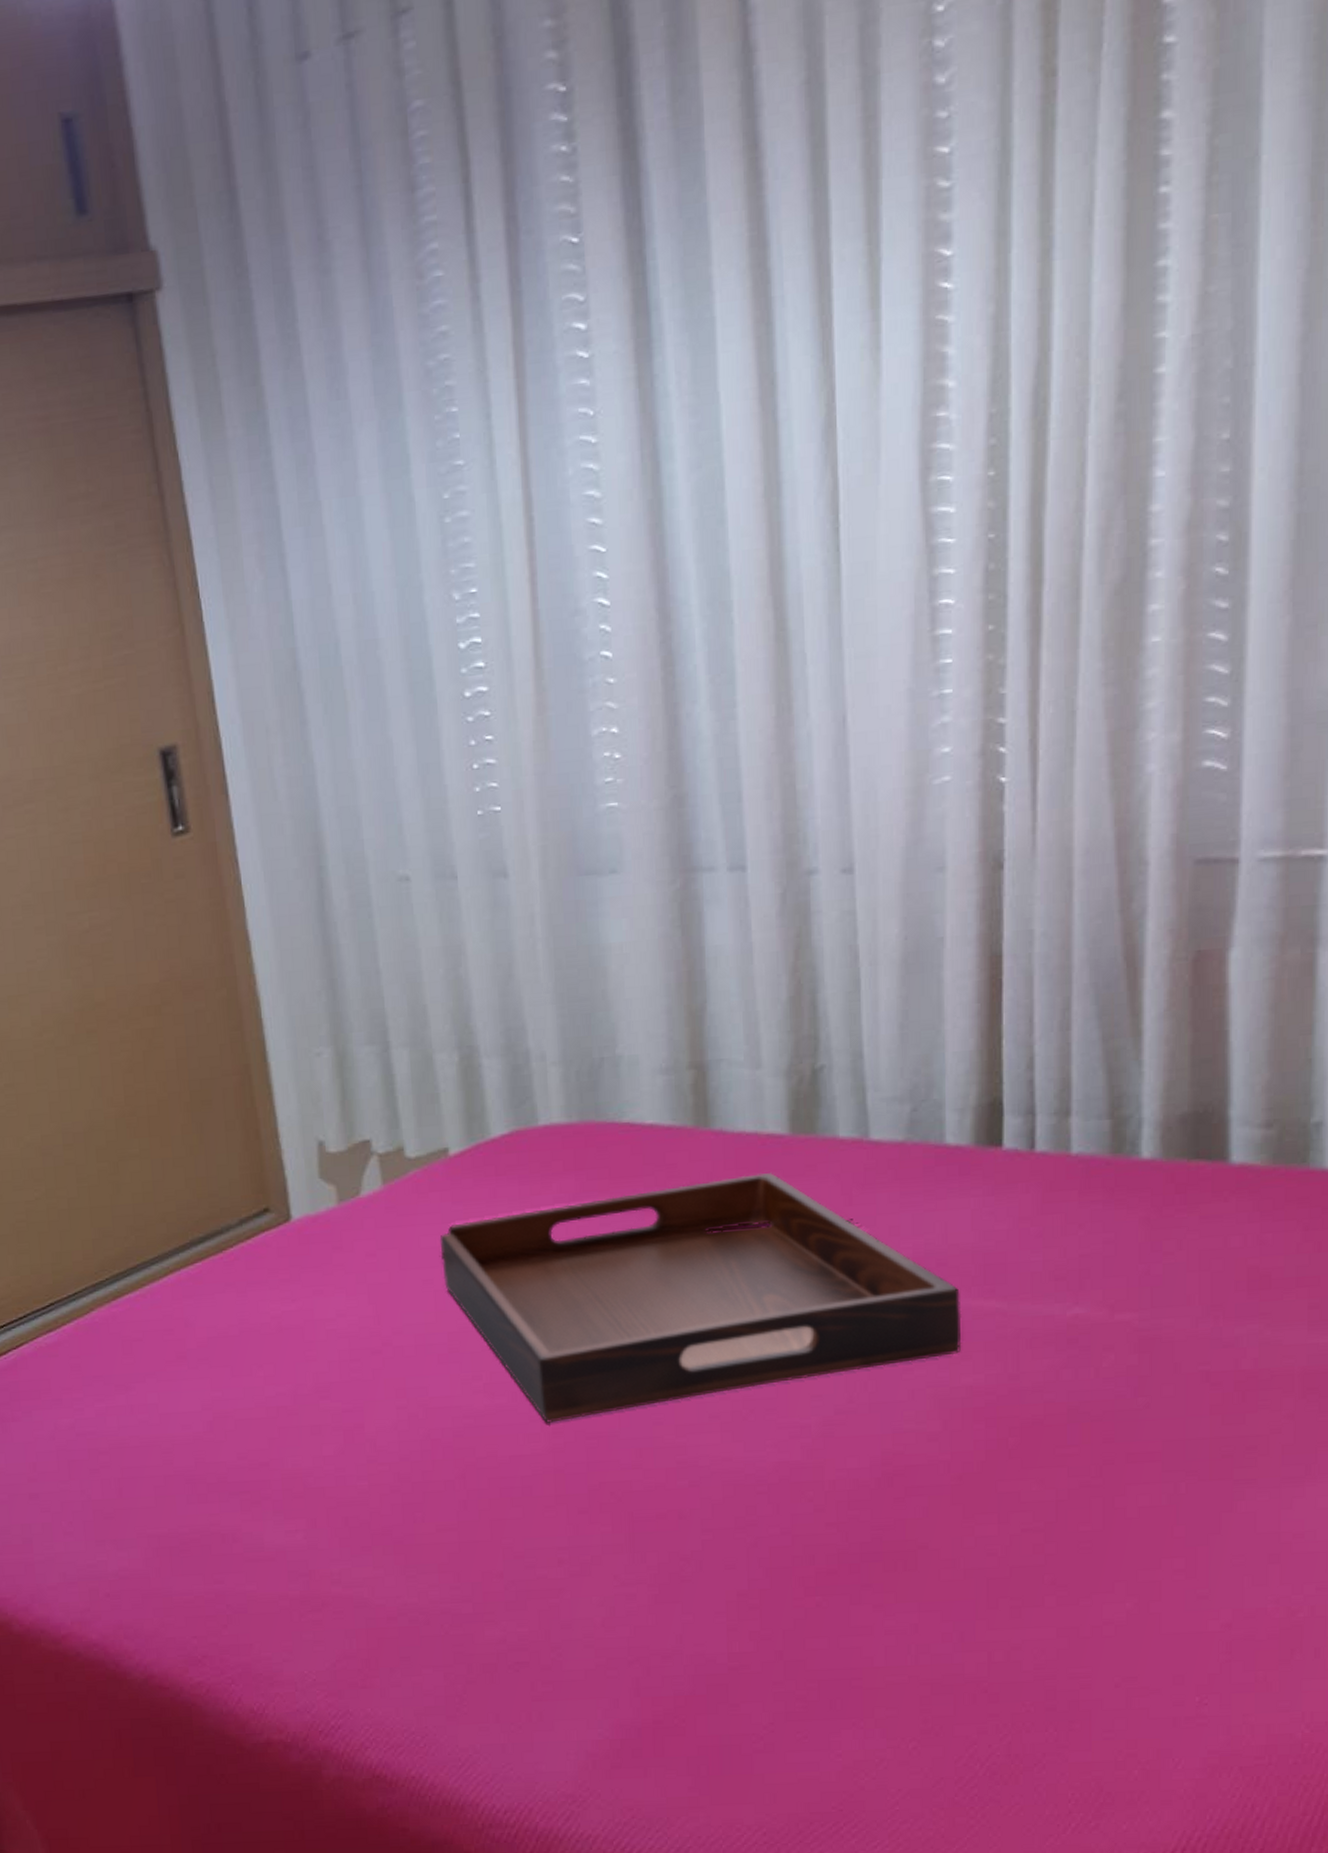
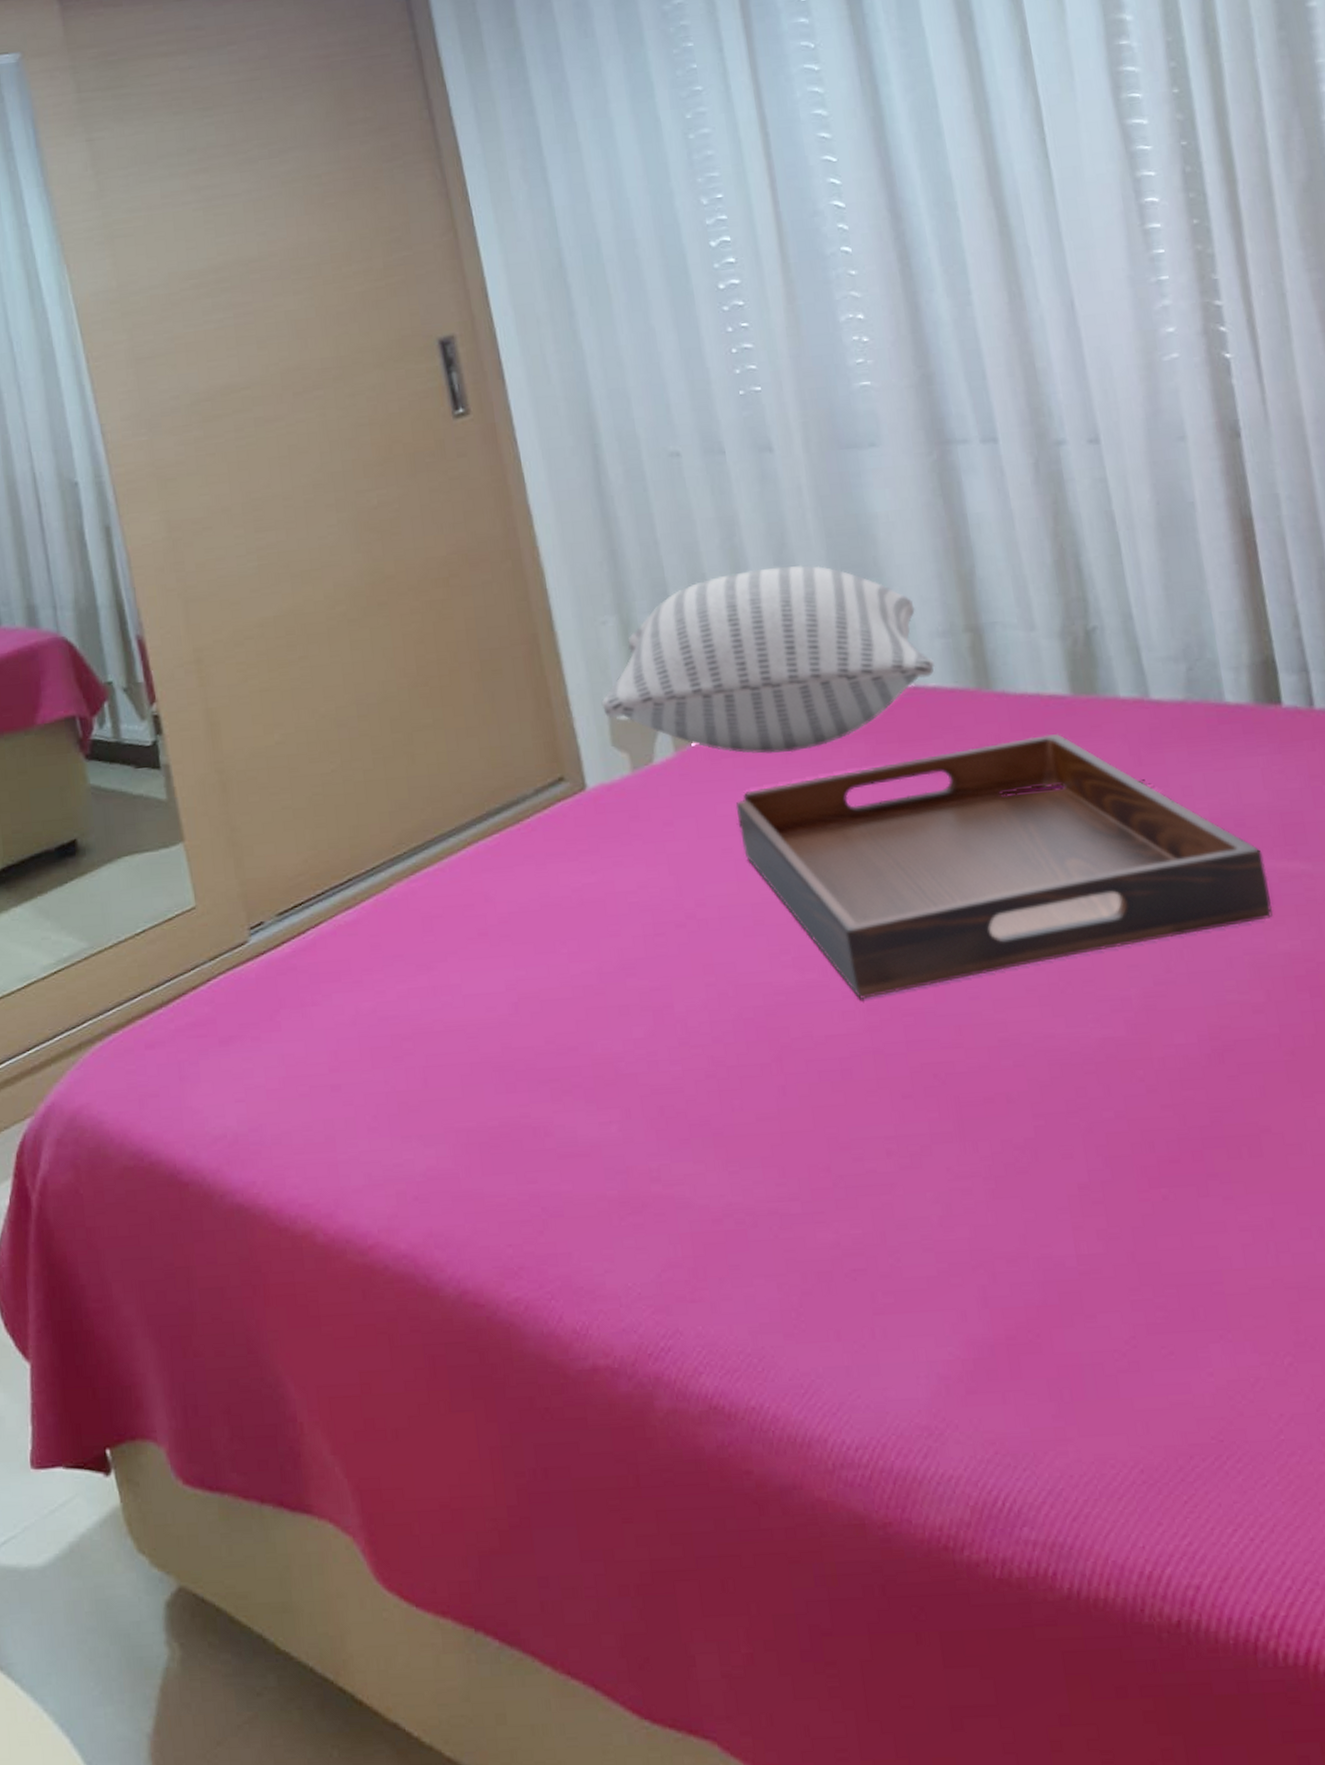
pillow: none [311,998,654,1188] -> present [601,565,934,754]

